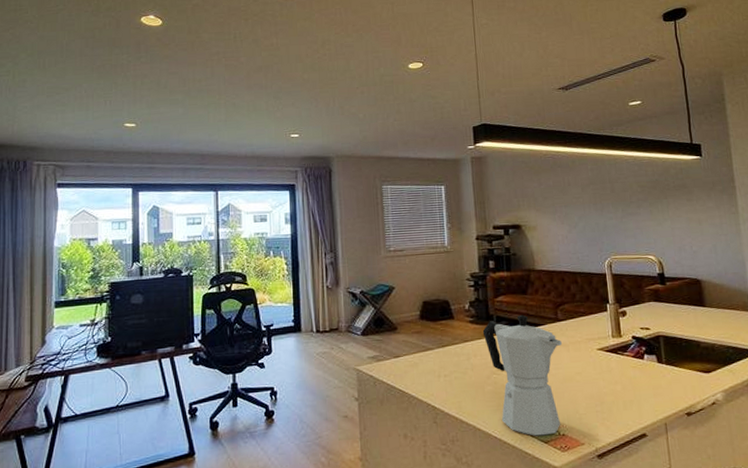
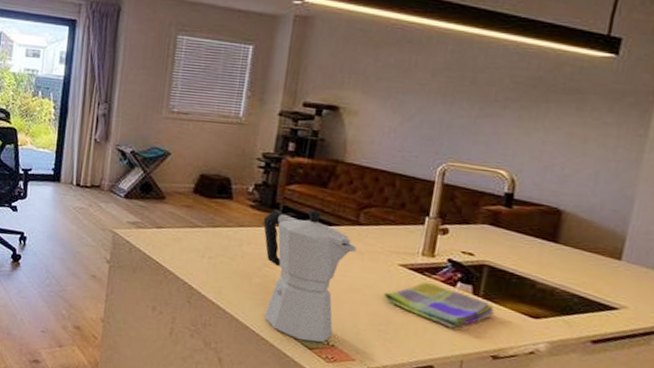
dish towel: none [592,359,678,396] -> present [384,281,495,328]

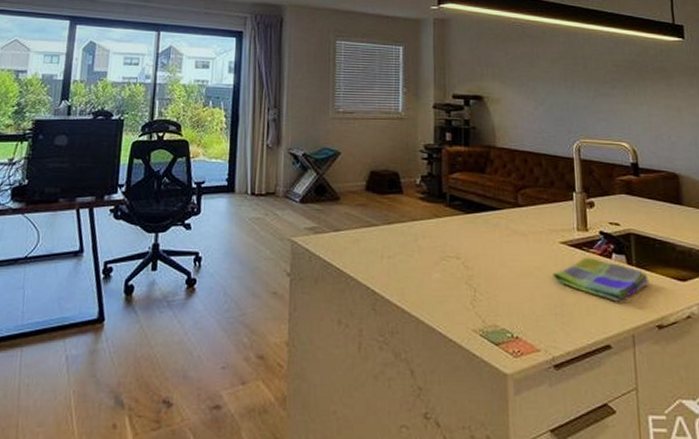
moka pot: present [263,209,357,342] -> none [433,195,521,337]

